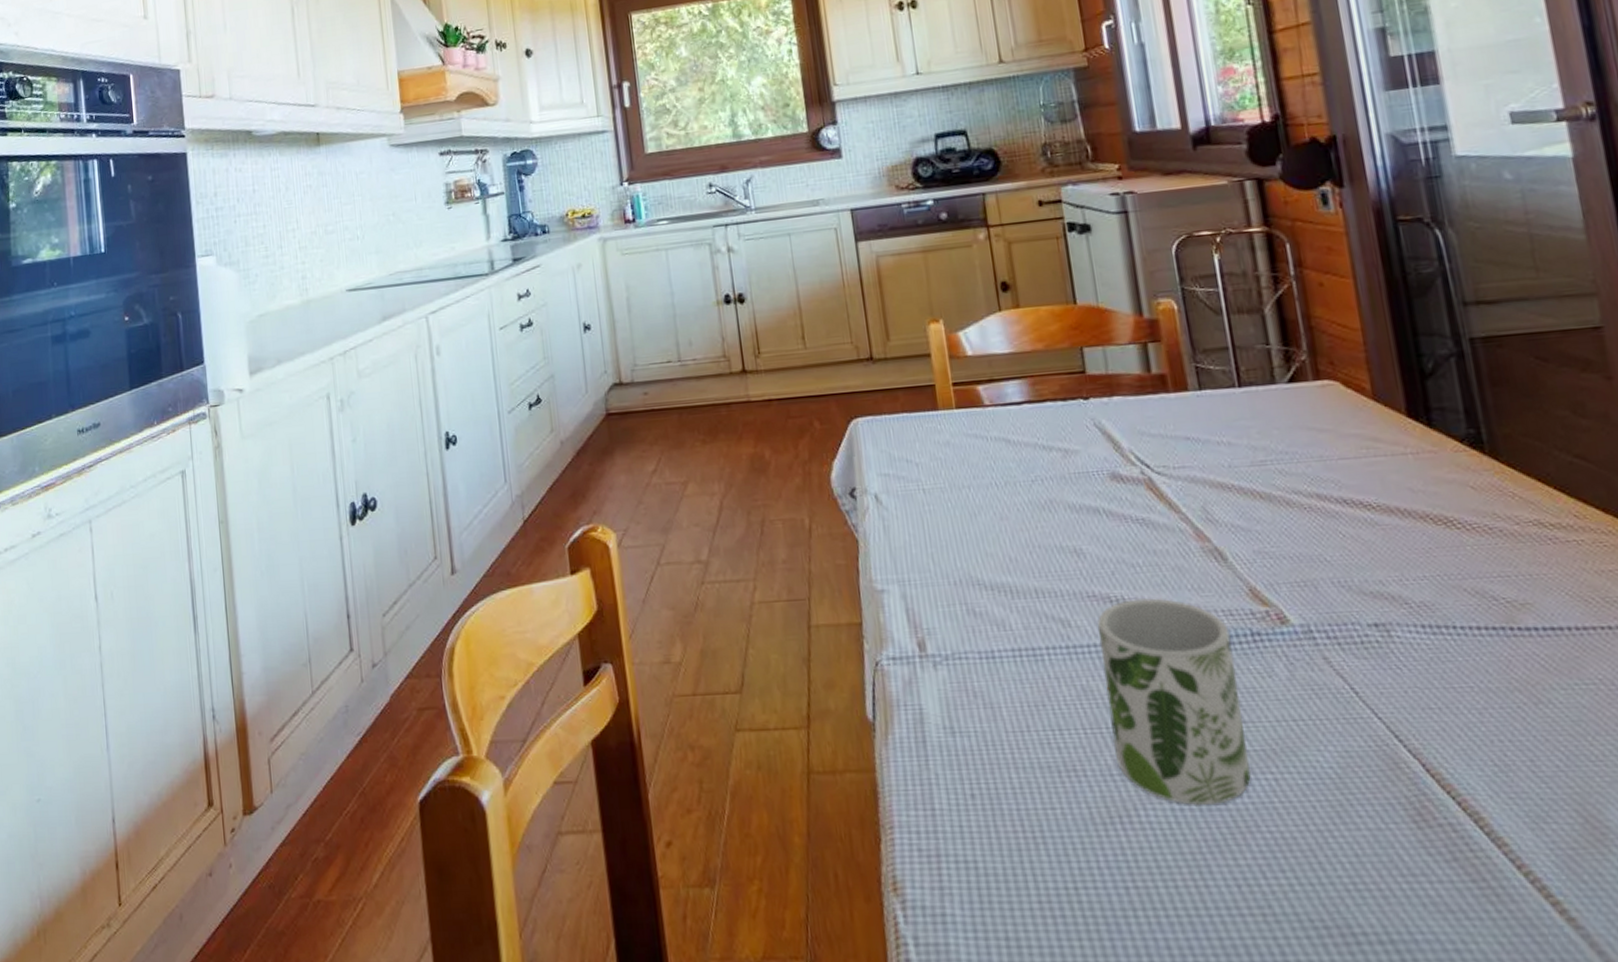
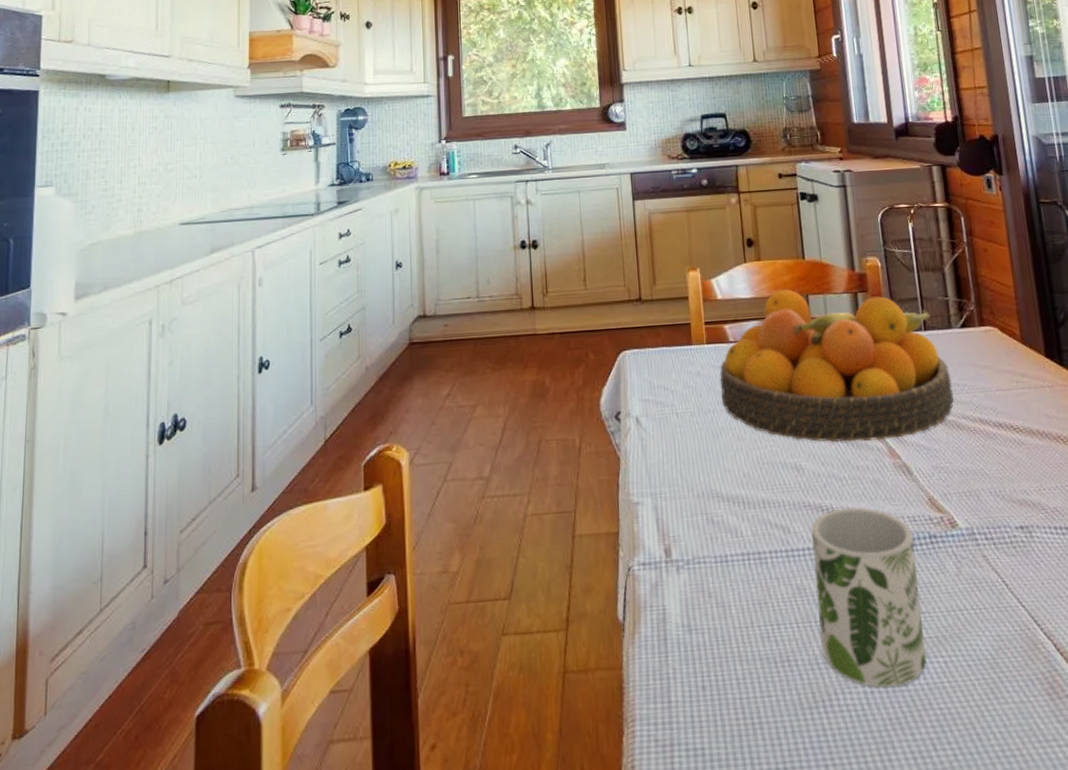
fruit bowl: none [974,341,1280,523] -> present [719,289,954,442]

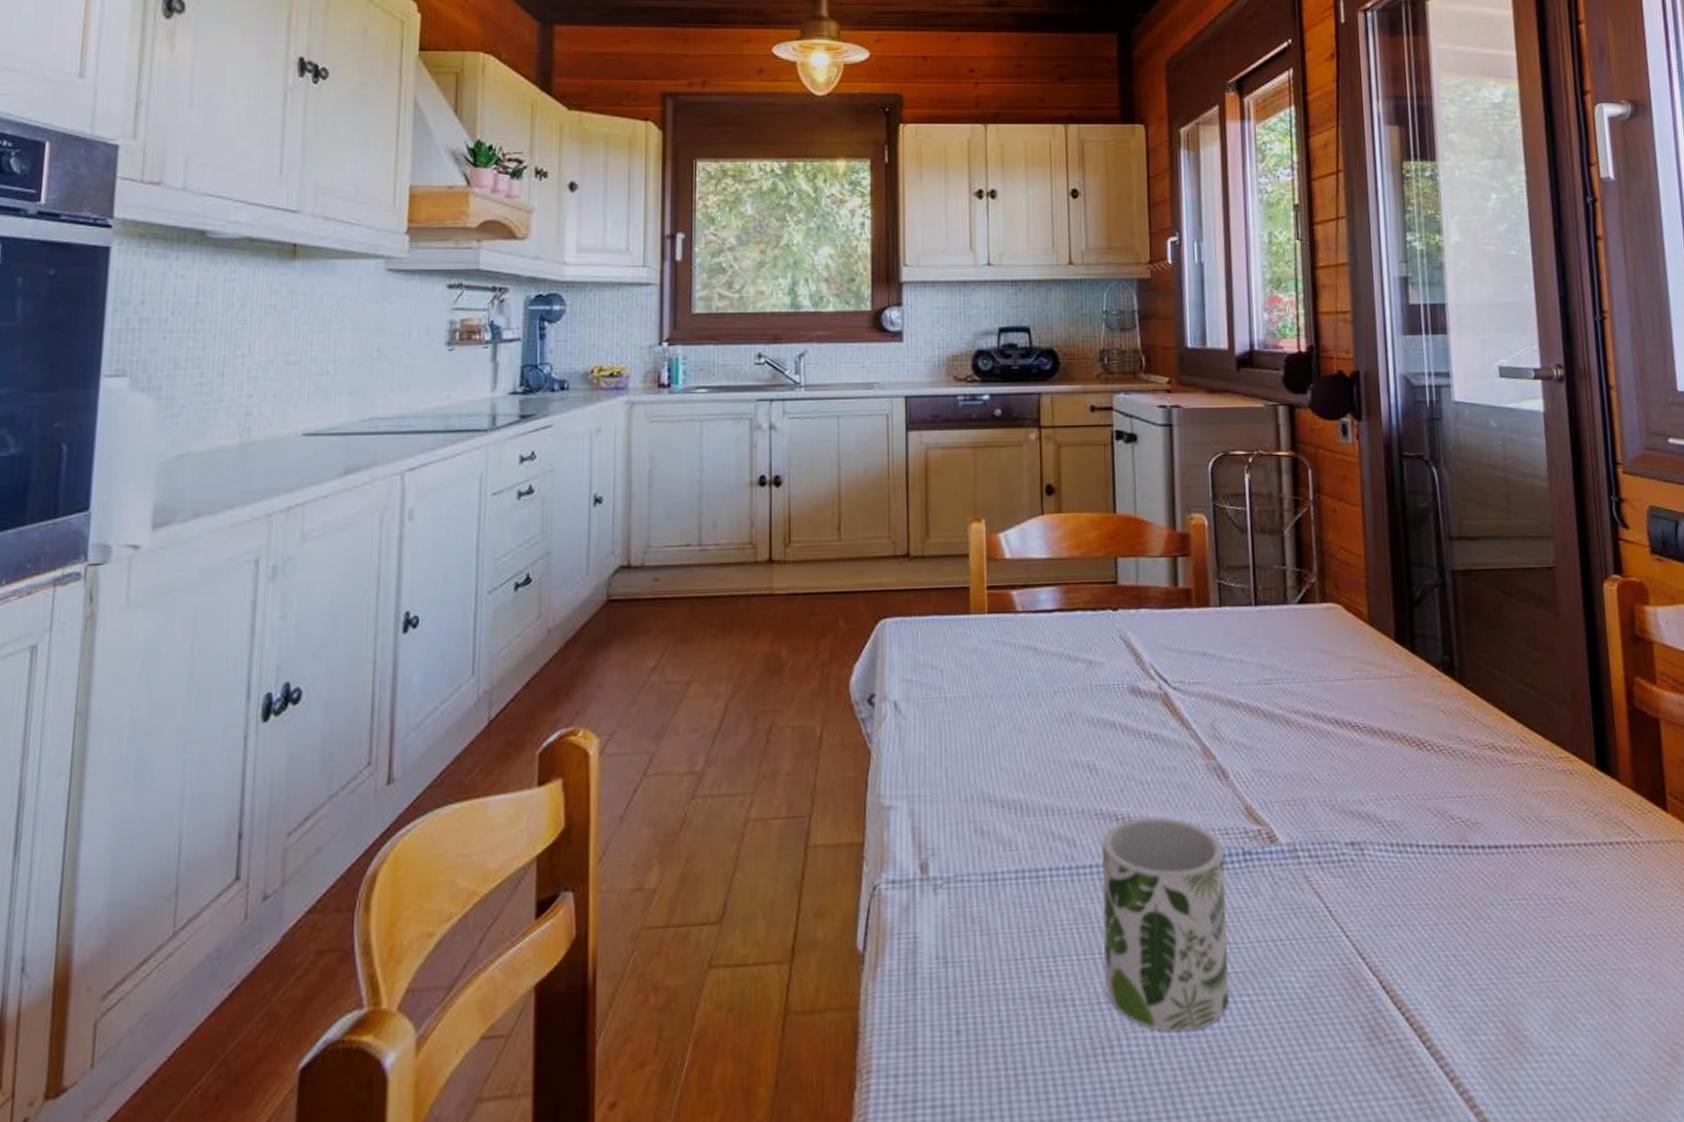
fruit bowl: present [719,289,954,442] -> none [1001,549,1284,738]

